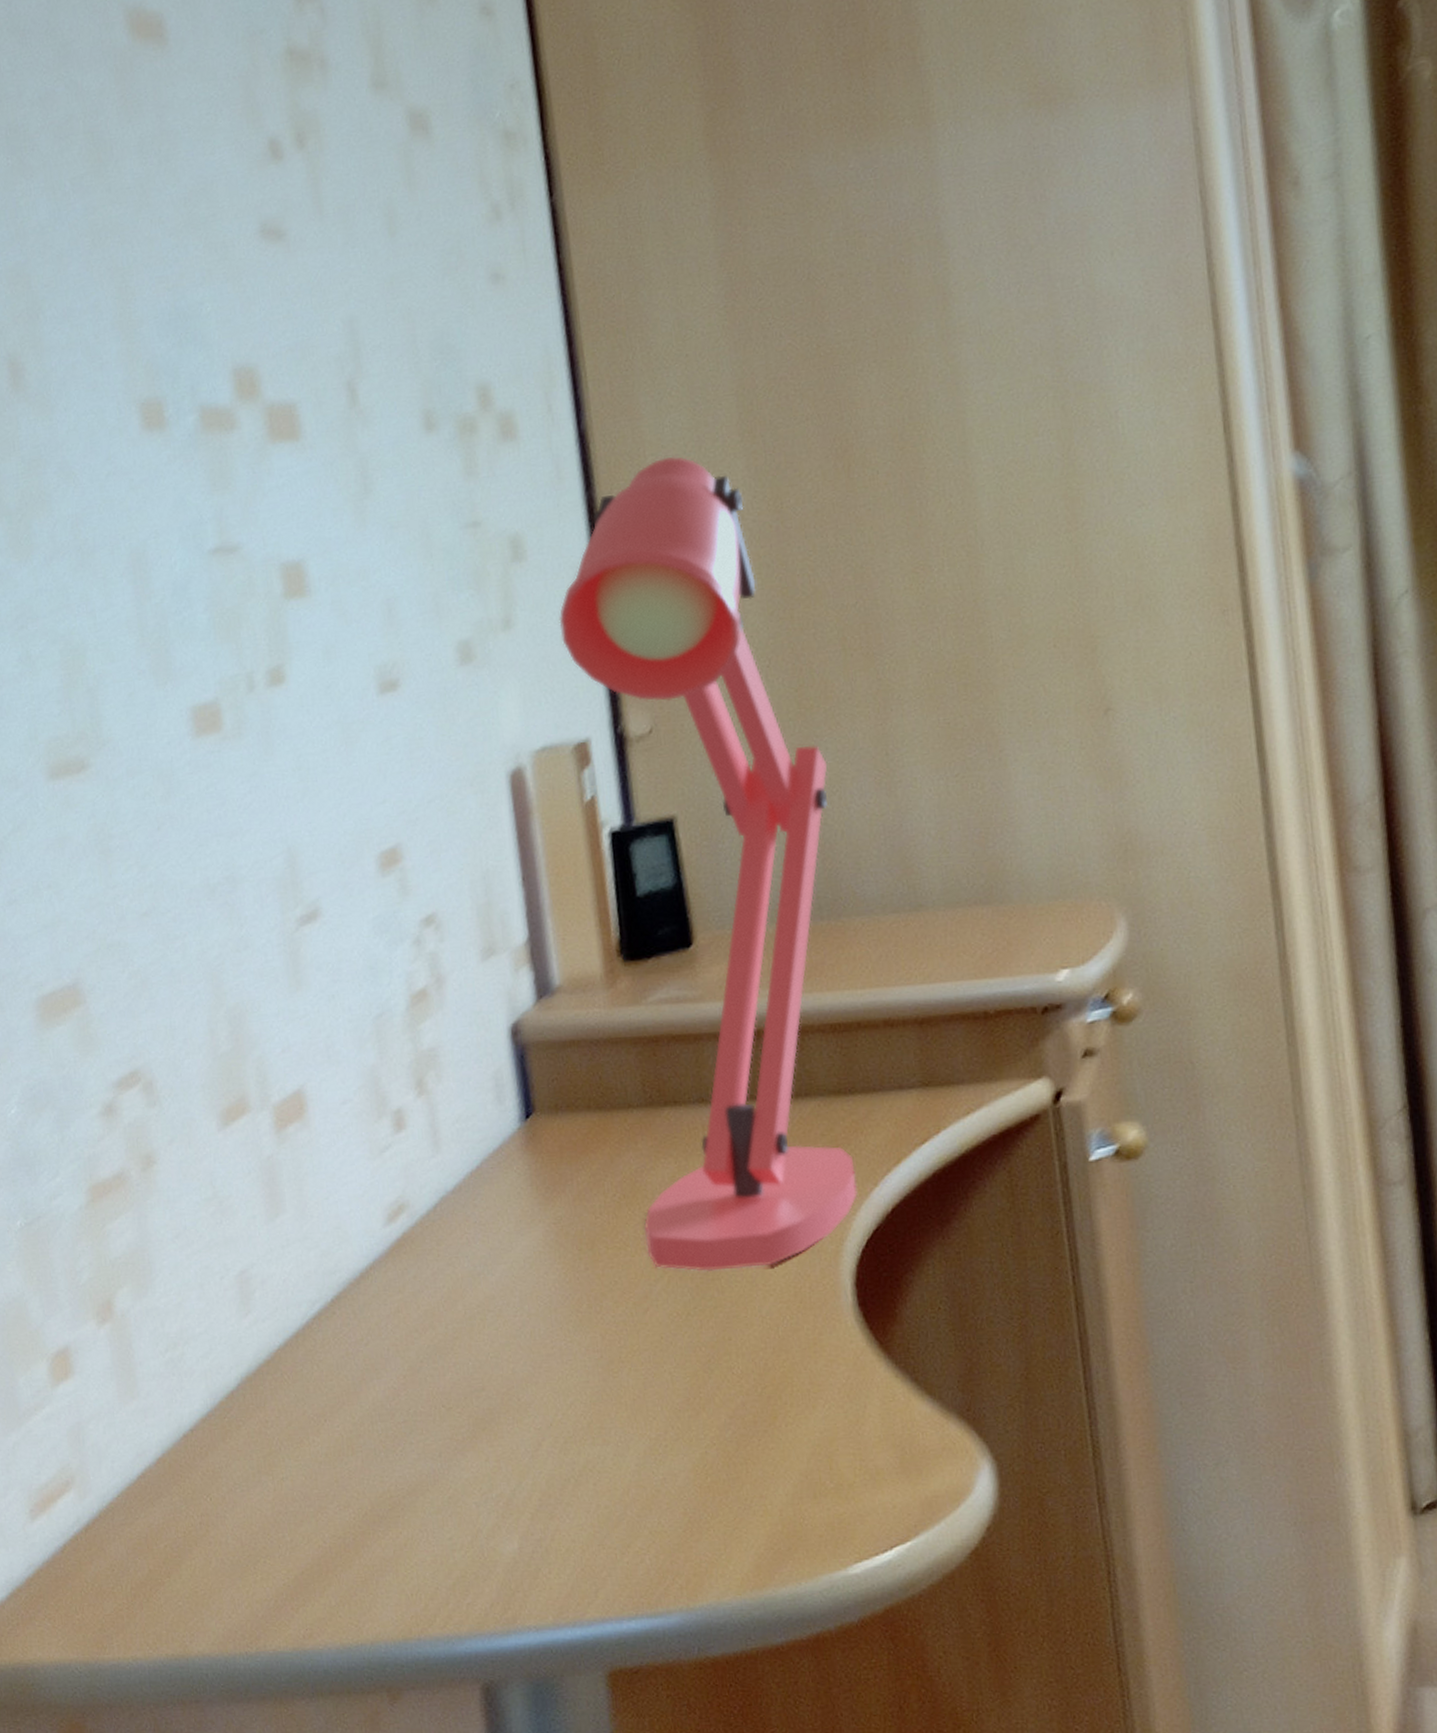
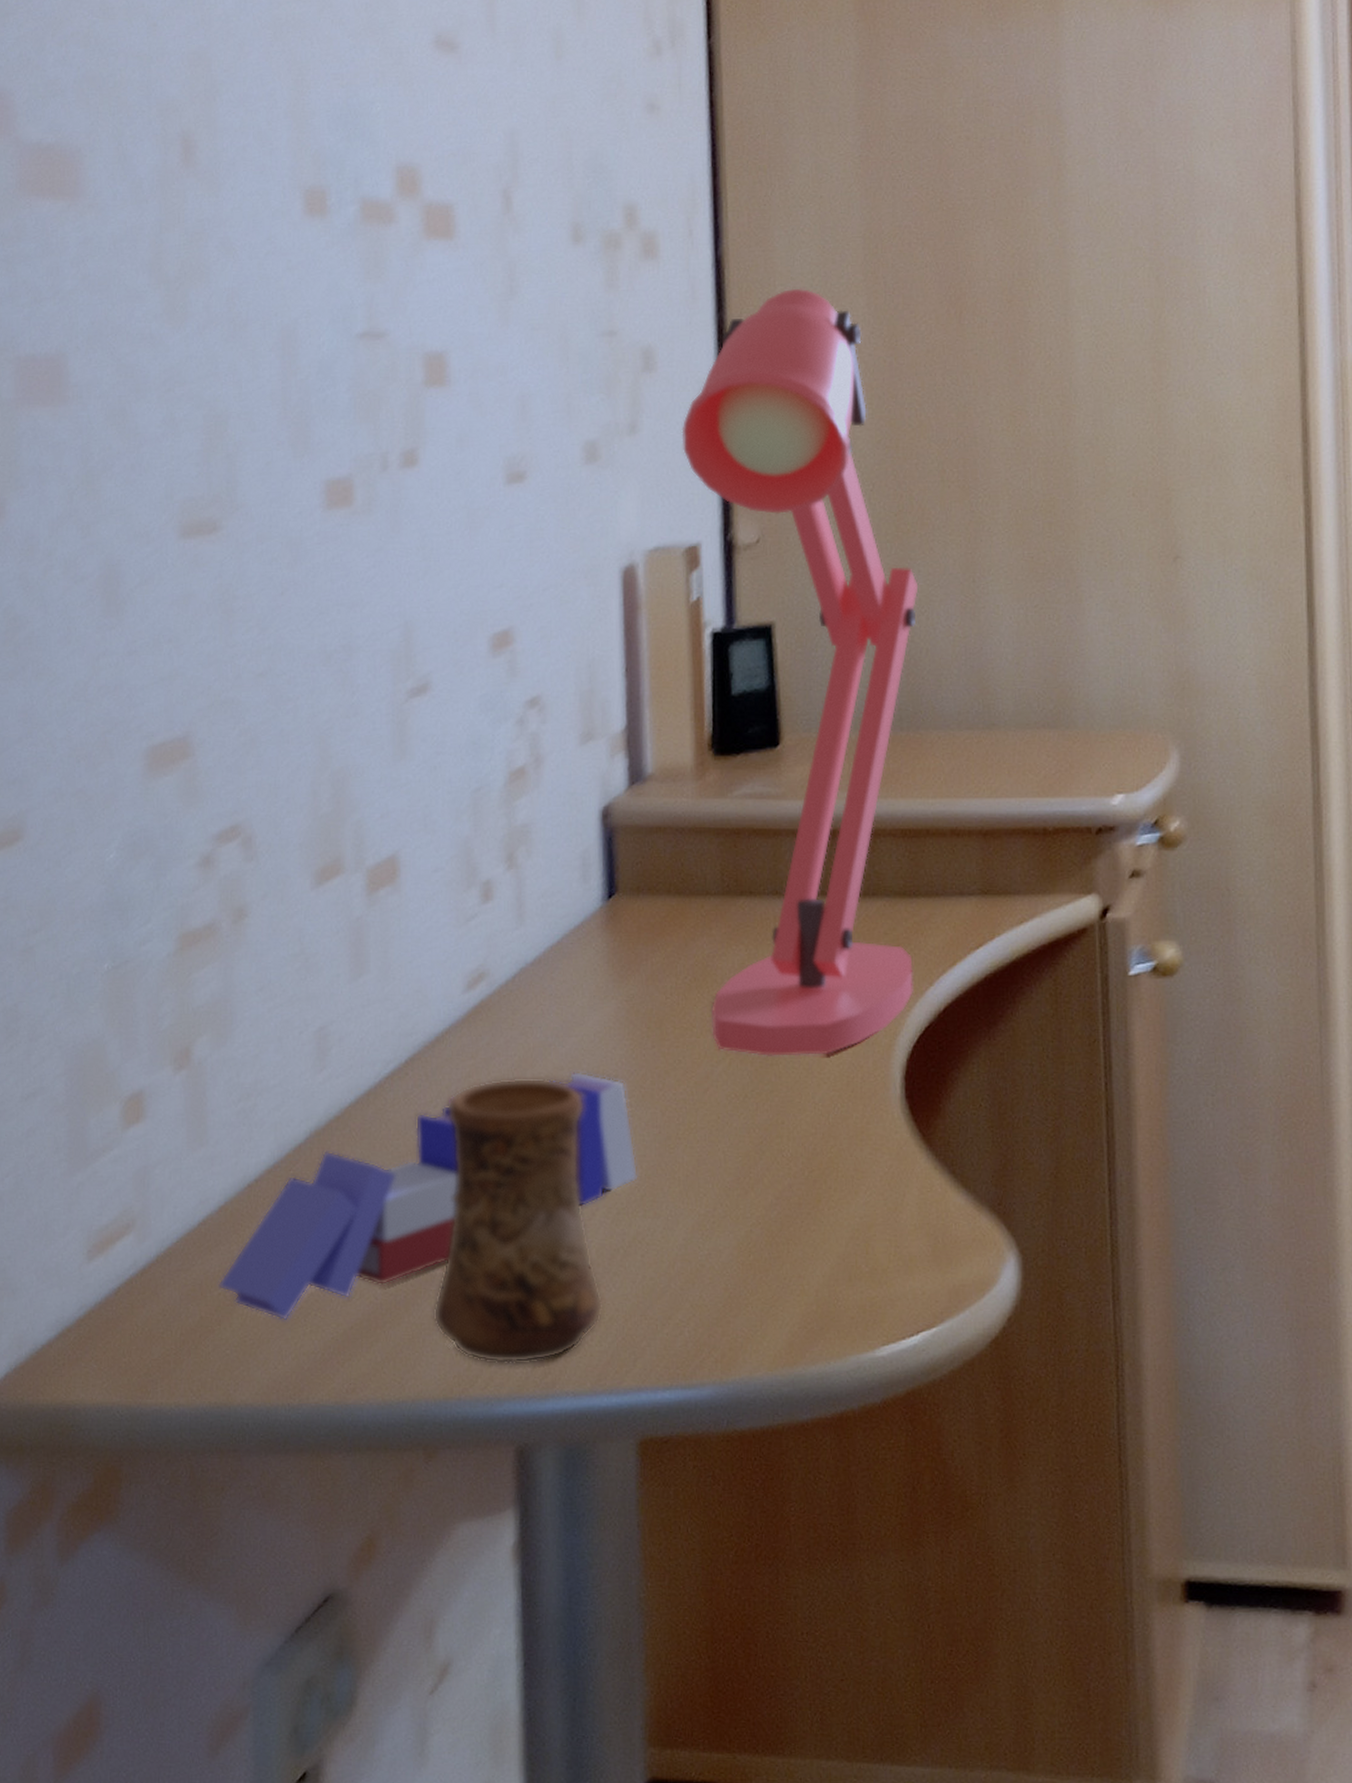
books: none [164,1298,583,1570] -> present [218,1070,638,1321]
cup: none [377,1307,559,1602] -> present [432,1076,603,1365]

